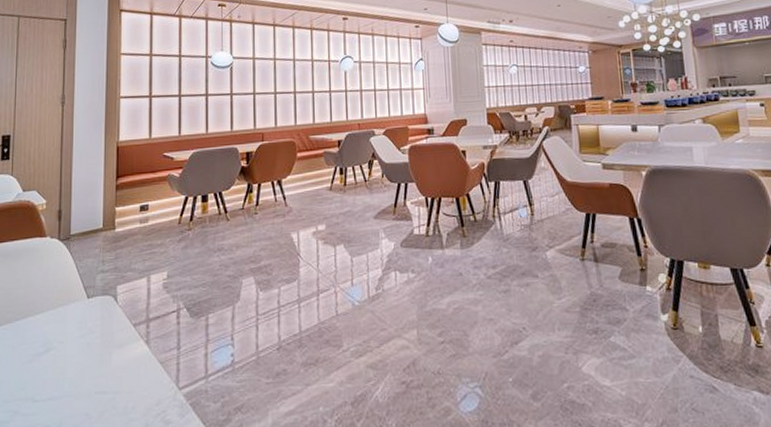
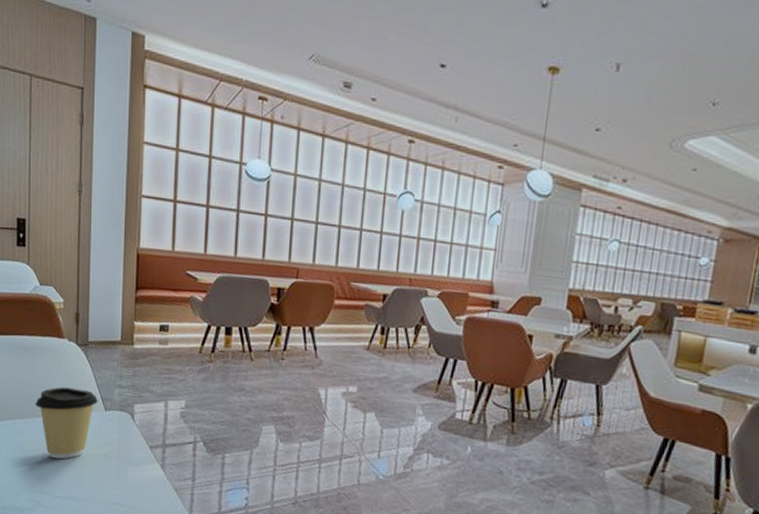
coffee cup: none [15,282,80,359] -> present [35,386,98,459]

